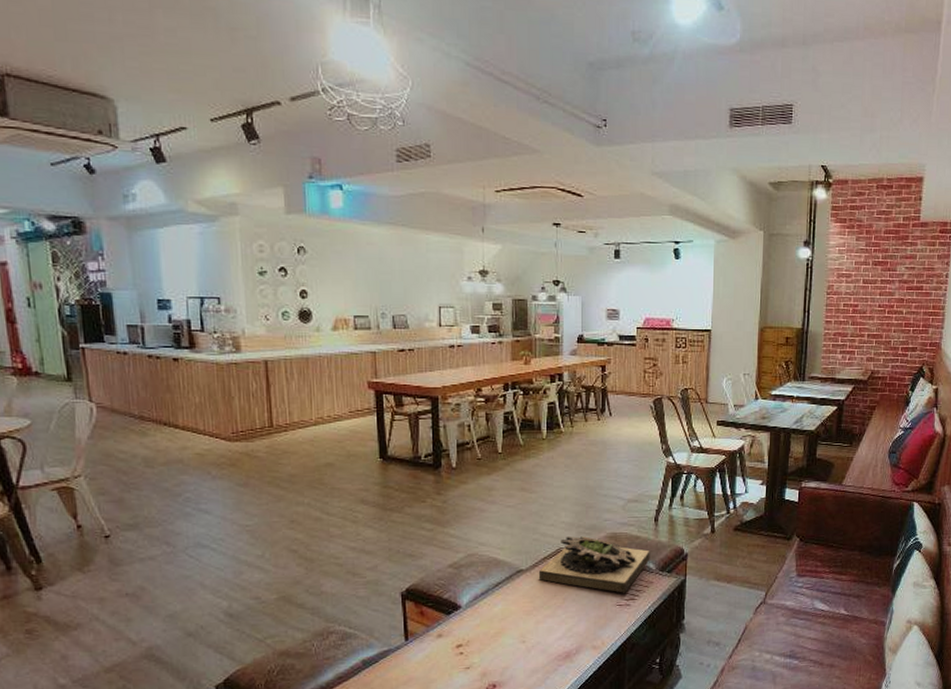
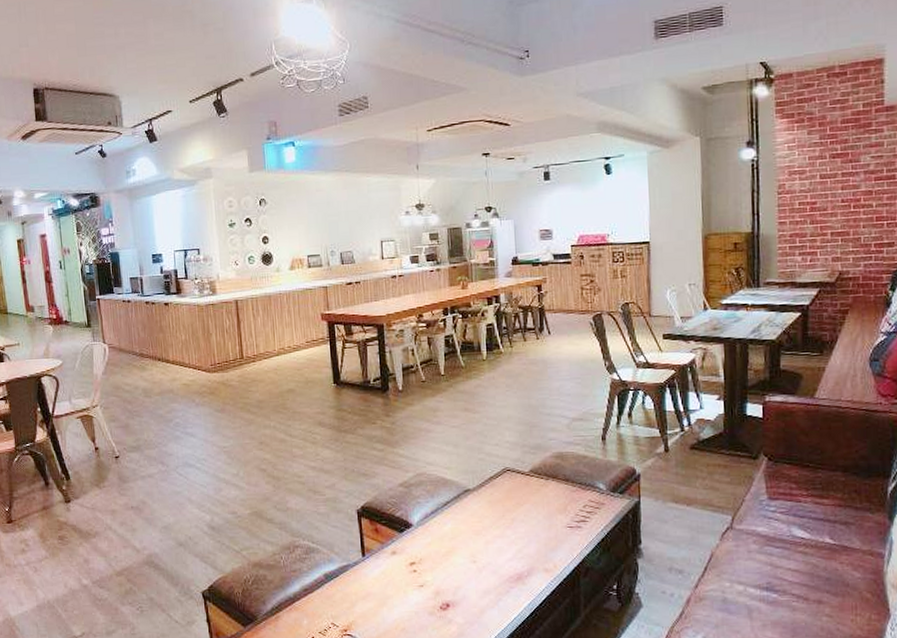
succulent planter: present [538,536,650,593] -> none [485,456,600,515]

